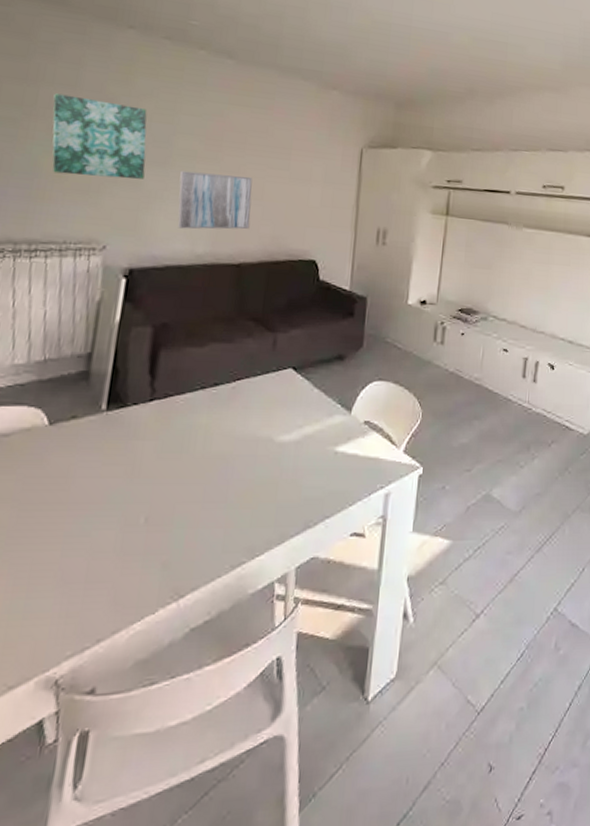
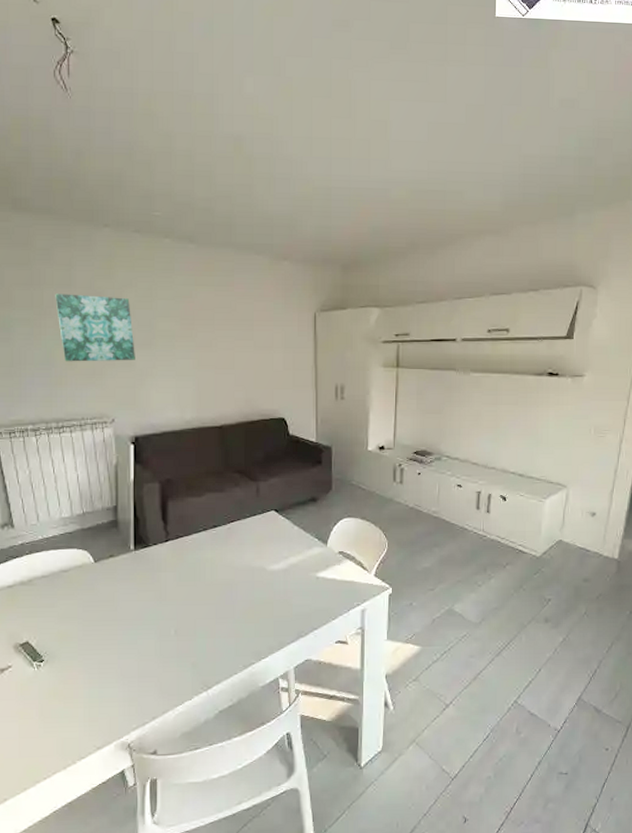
wall art: present [177,170,253,230] -> none [164,349,226,400]

